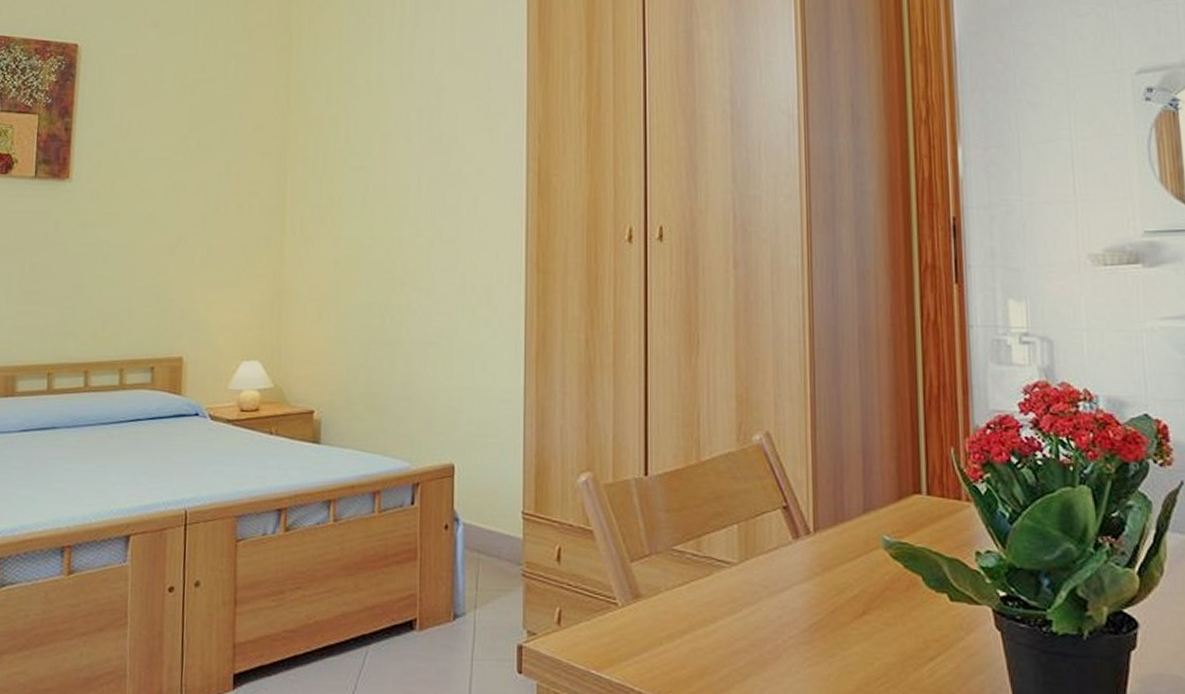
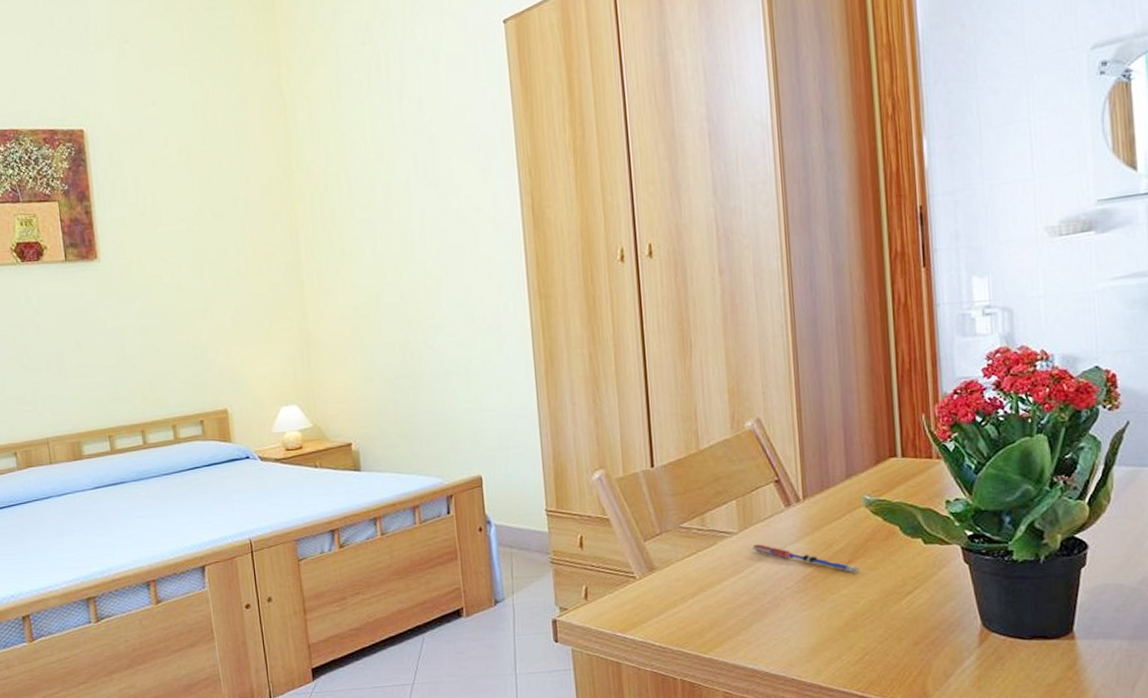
pen: none [754,580,875,627] -> present [753,544,860,573]

